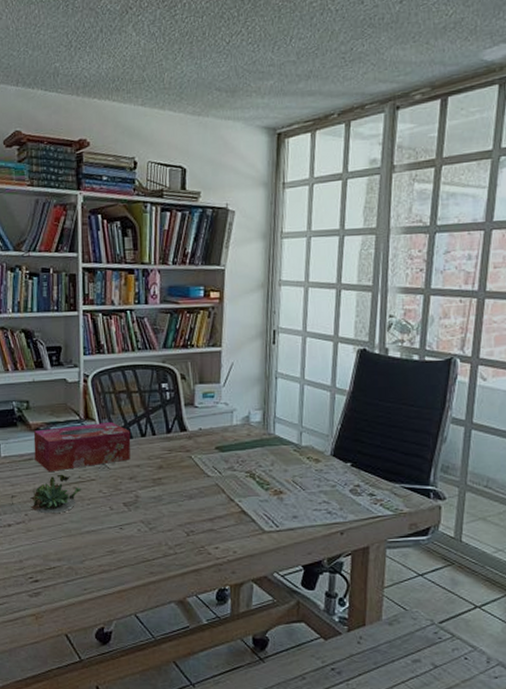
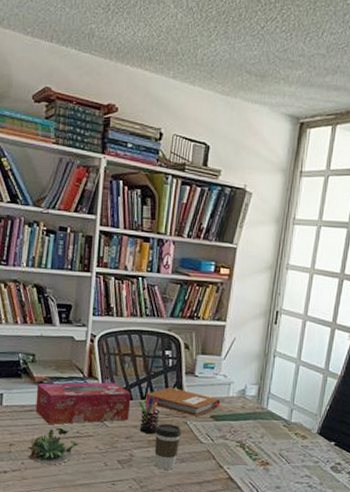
pen holder: none [139,429,163,472] -> present [138,393,160,434]
notebook: none [145,421,225,449] -> present [145,387,221,417]
coffee cup: none [159,459,187,509] -> present [154,423,182,470]

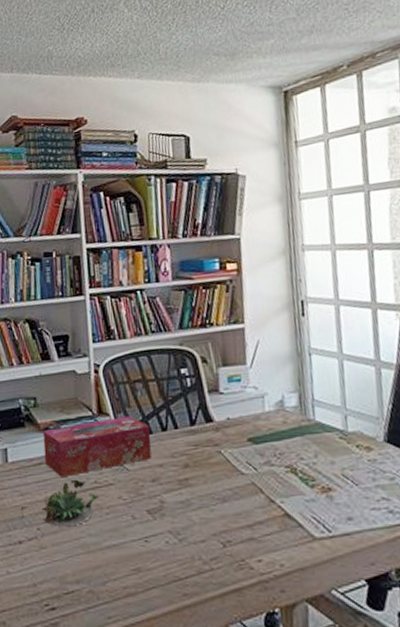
pen holder: present [138,393,160,434] -> none [159,422,188,472]
notebook: present [145,387,221,417] -> none [166,411,257,443]
coffee cup: present [154,423,182,470] -> none [185,455,218,515]

